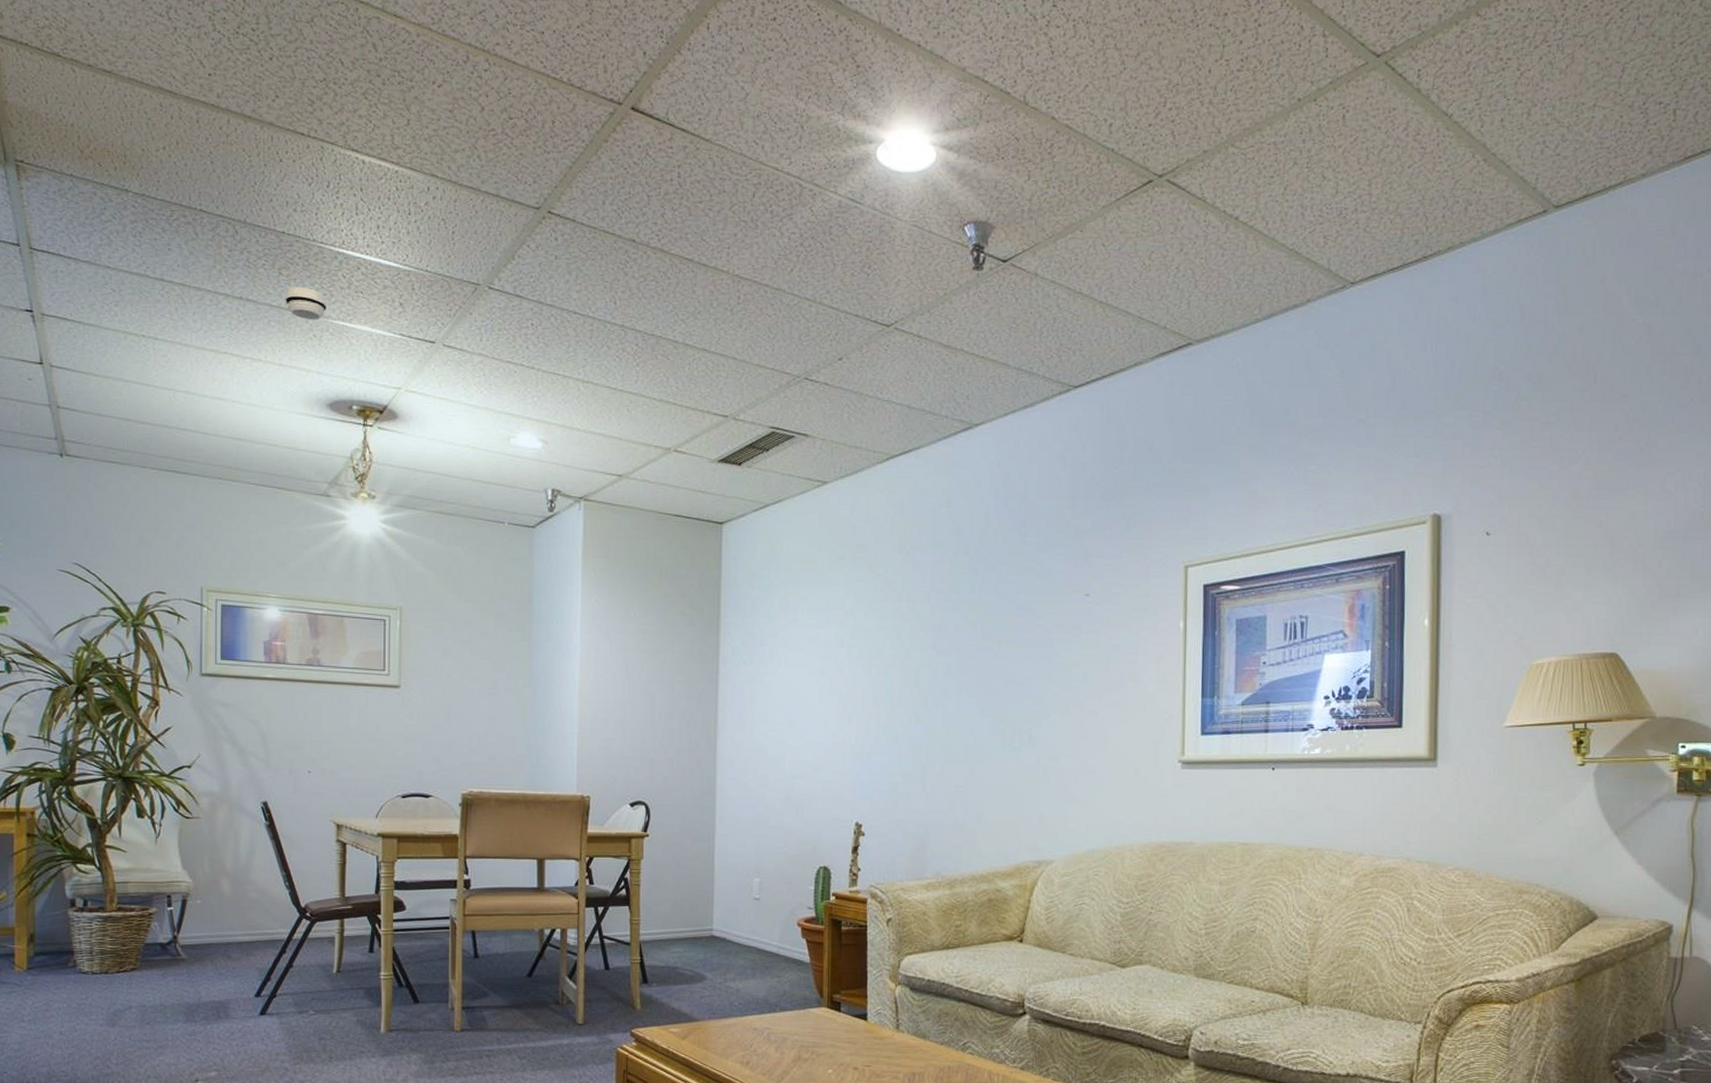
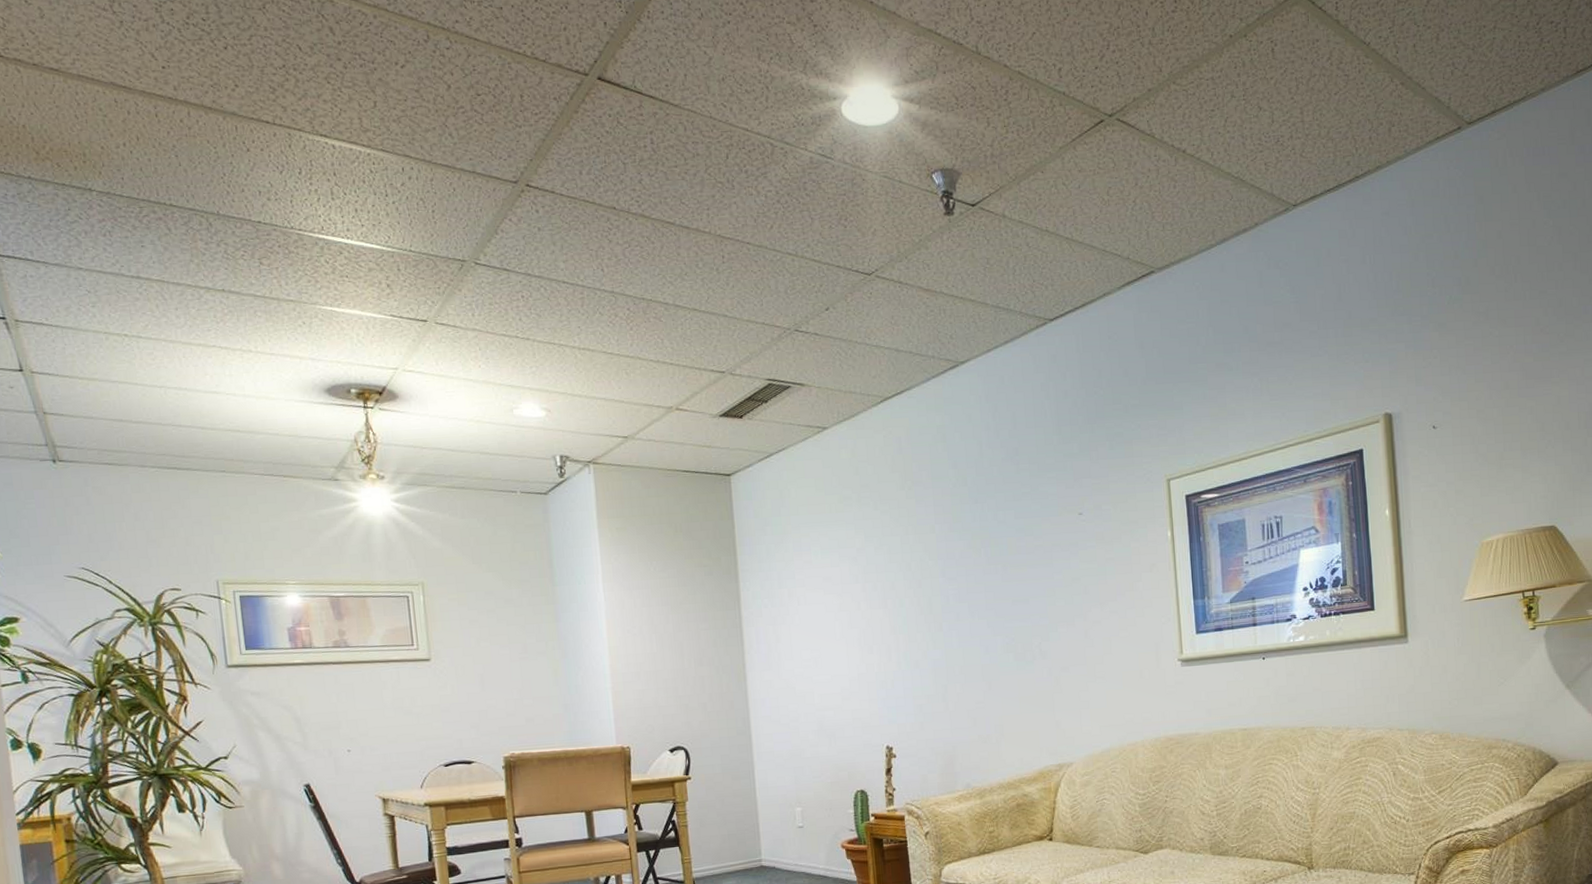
smoke detector: present [285,287,327,320] -> none [268,275,313,308]

